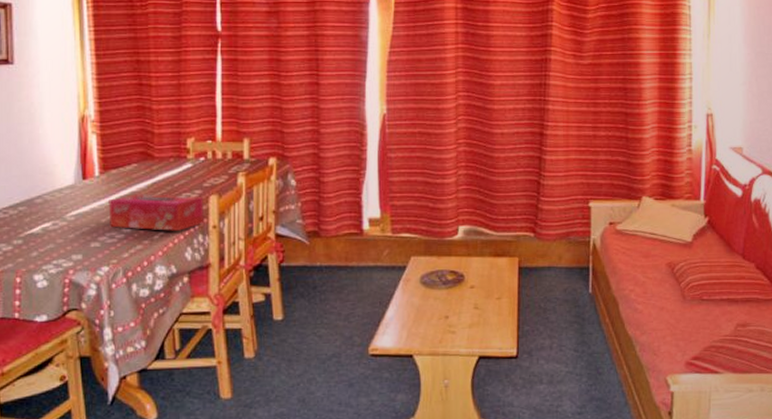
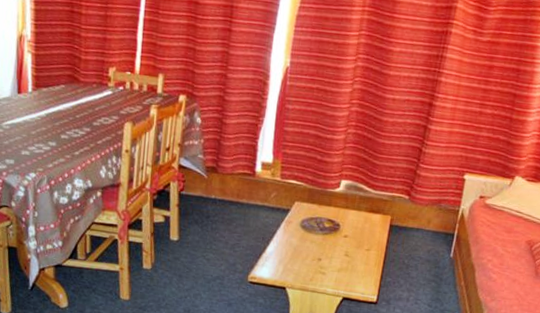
tissue box: present [108,194,204,231] -> none [38,112,119,151]

